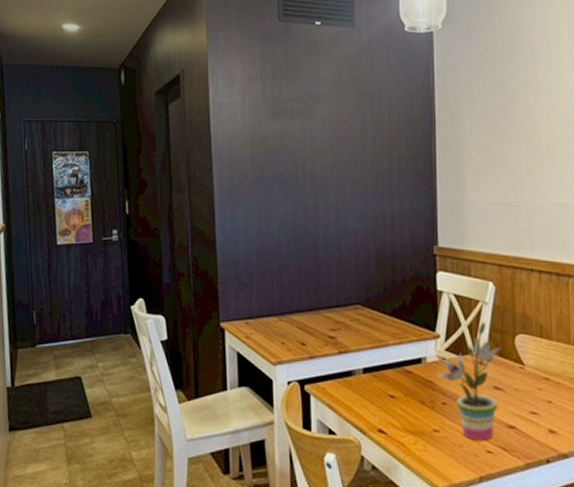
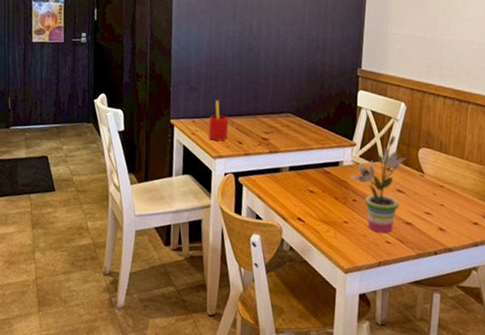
straw: none [265,295,288,344] -> present [208,100,229,141]

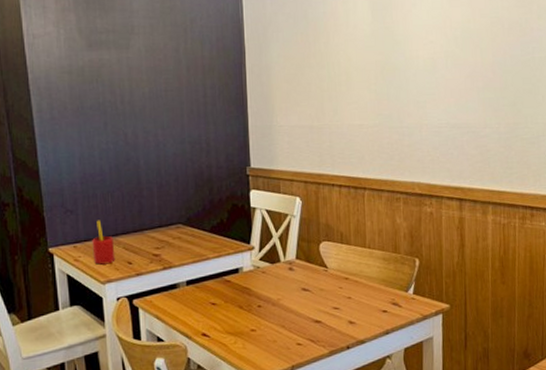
potted plant: present [351,135,406,233] -> none [253,233,308,336]

